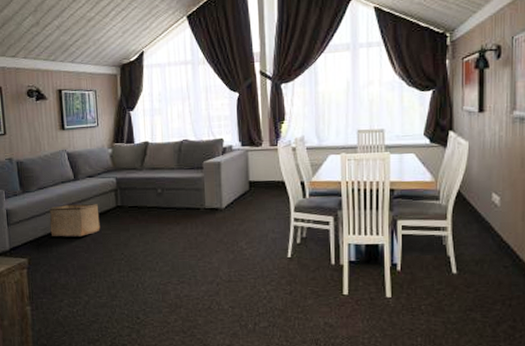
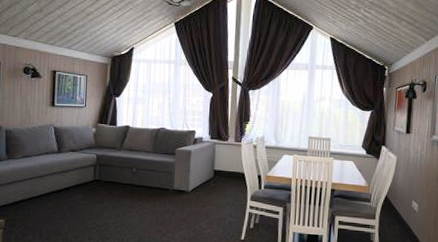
storage bin: present [49,204,100,237] -> none [29,173,78,204]

